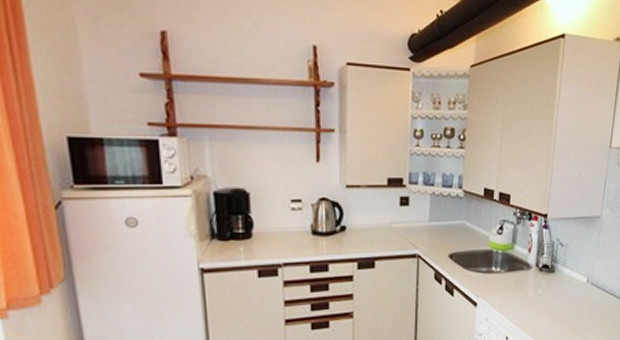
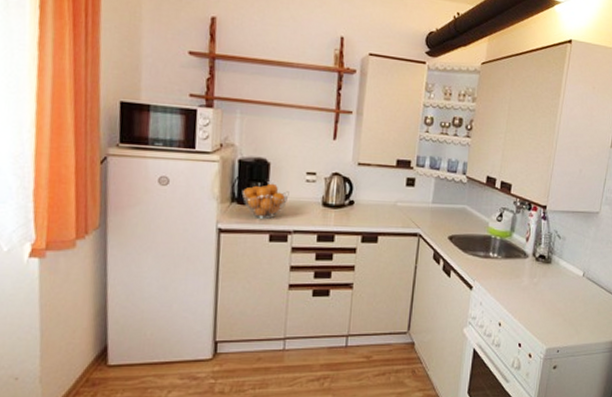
fruit basket: none [221,215,275,254] -> present [241,183,289,219]

